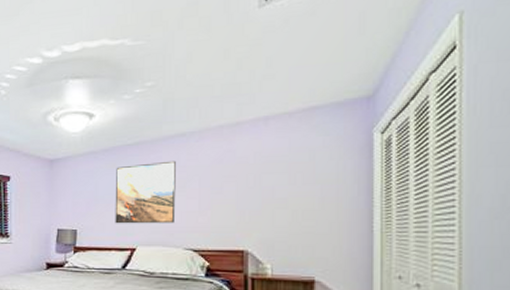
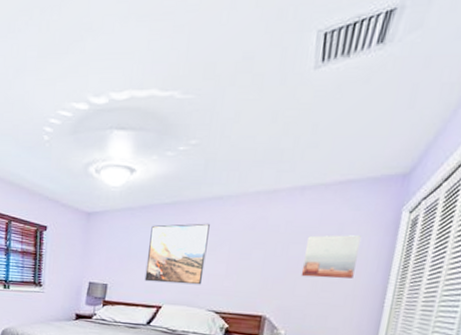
wall art: none [278,160,335,207] -> present [301,235,361,279]

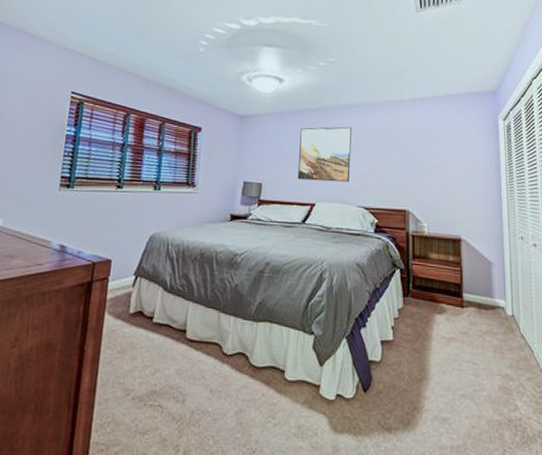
wall art: present [301,235,361,279] -> none [432,137,473,175]

